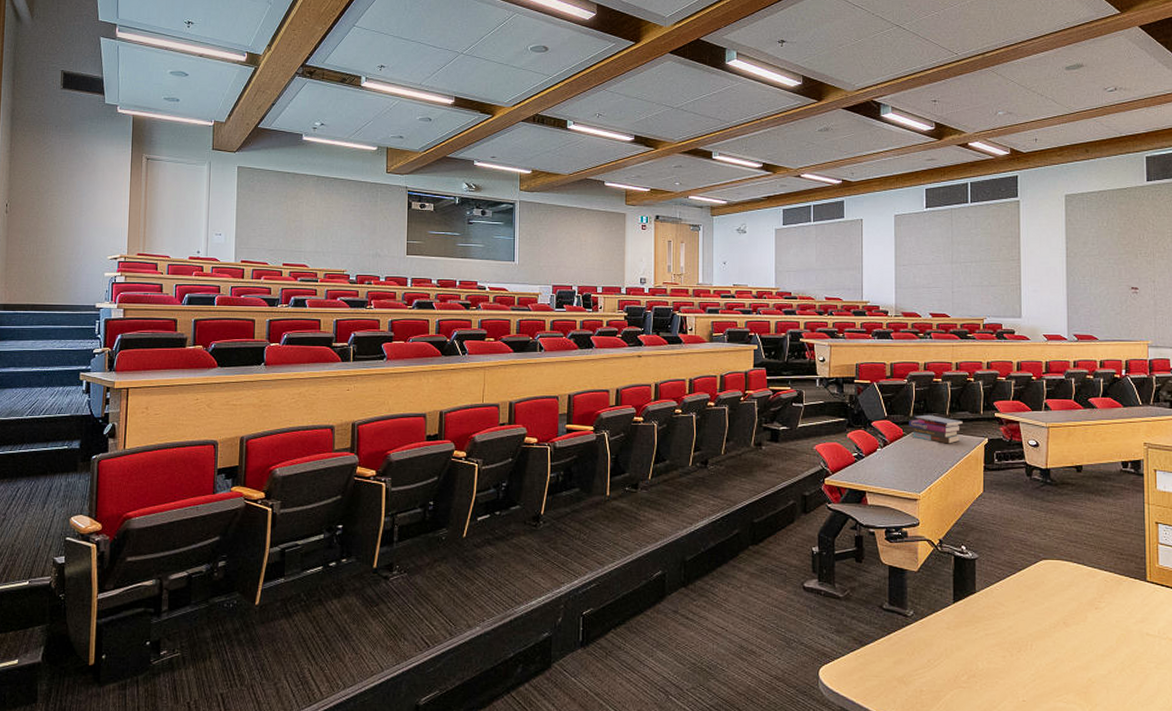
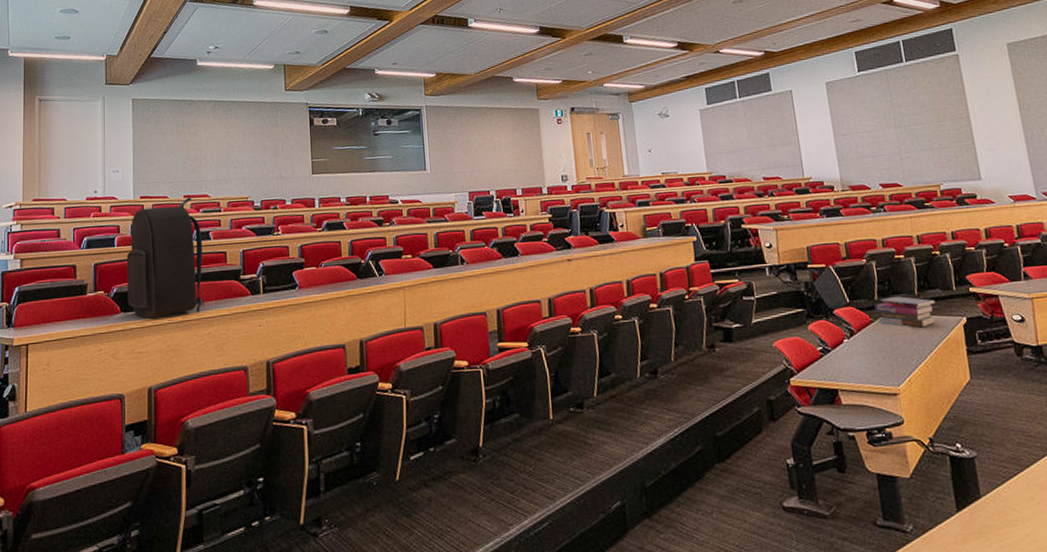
backpack: none [224,266,299,375] -> present [126,197,204,319]

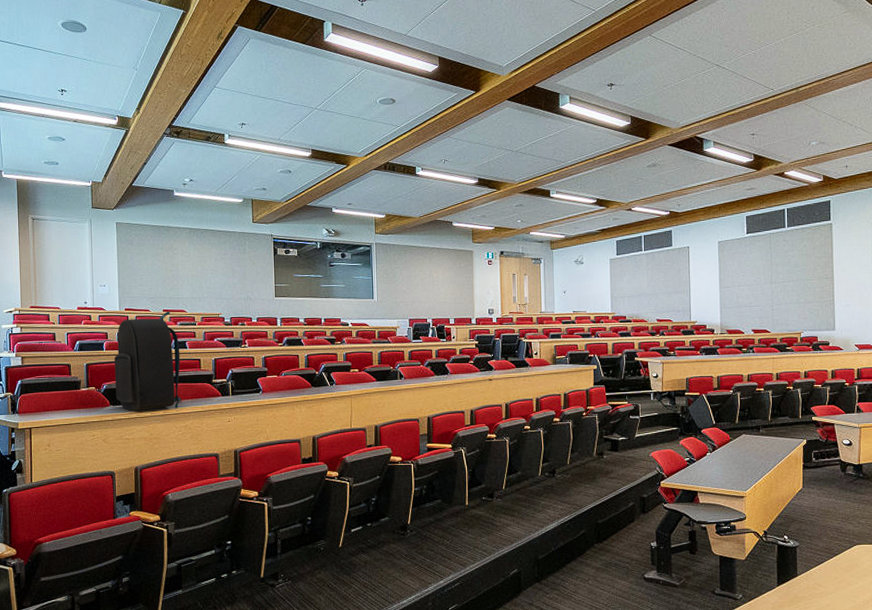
books: present [874,296,935,328] -> none [735,421,783,446]

